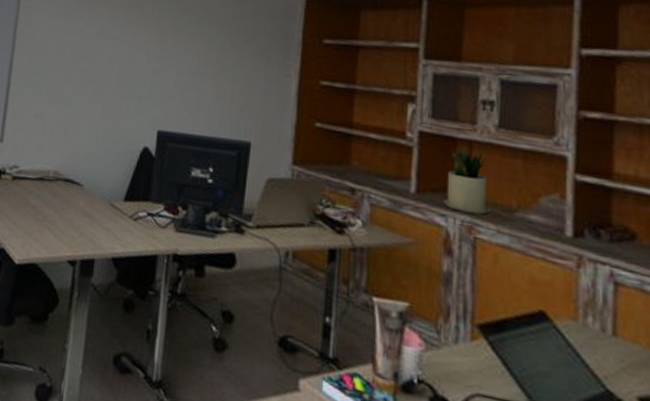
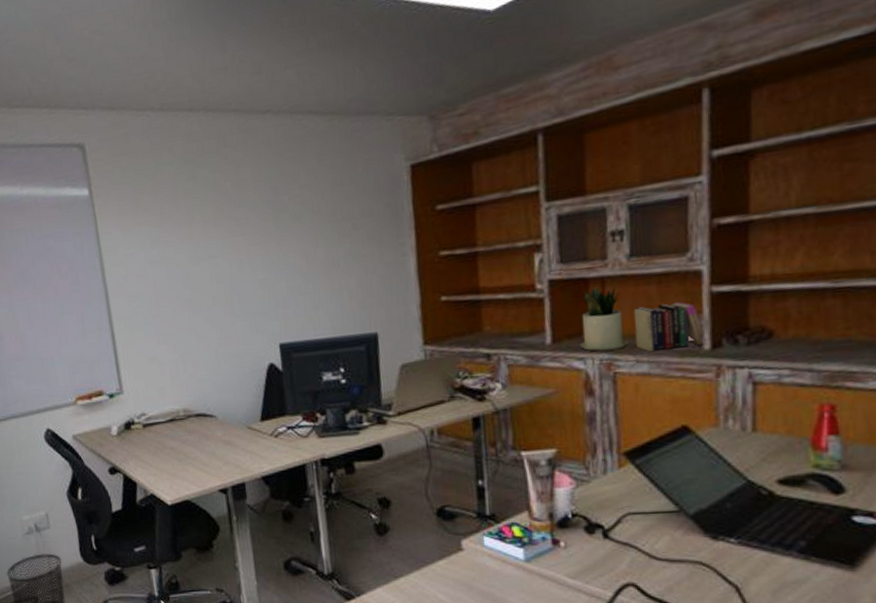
books: none [498,177,568,231] -> present [633,301,706,353]

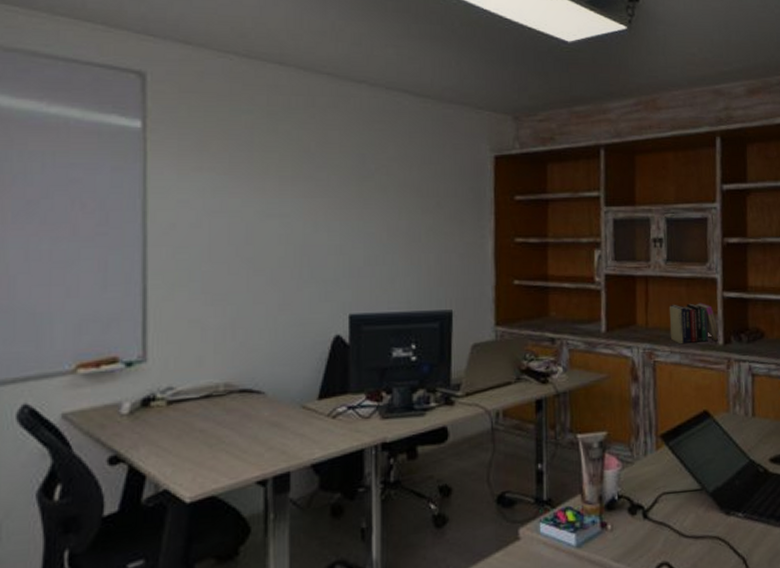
planter: present [580,286,628,352] -> none [628,284,665,341]

